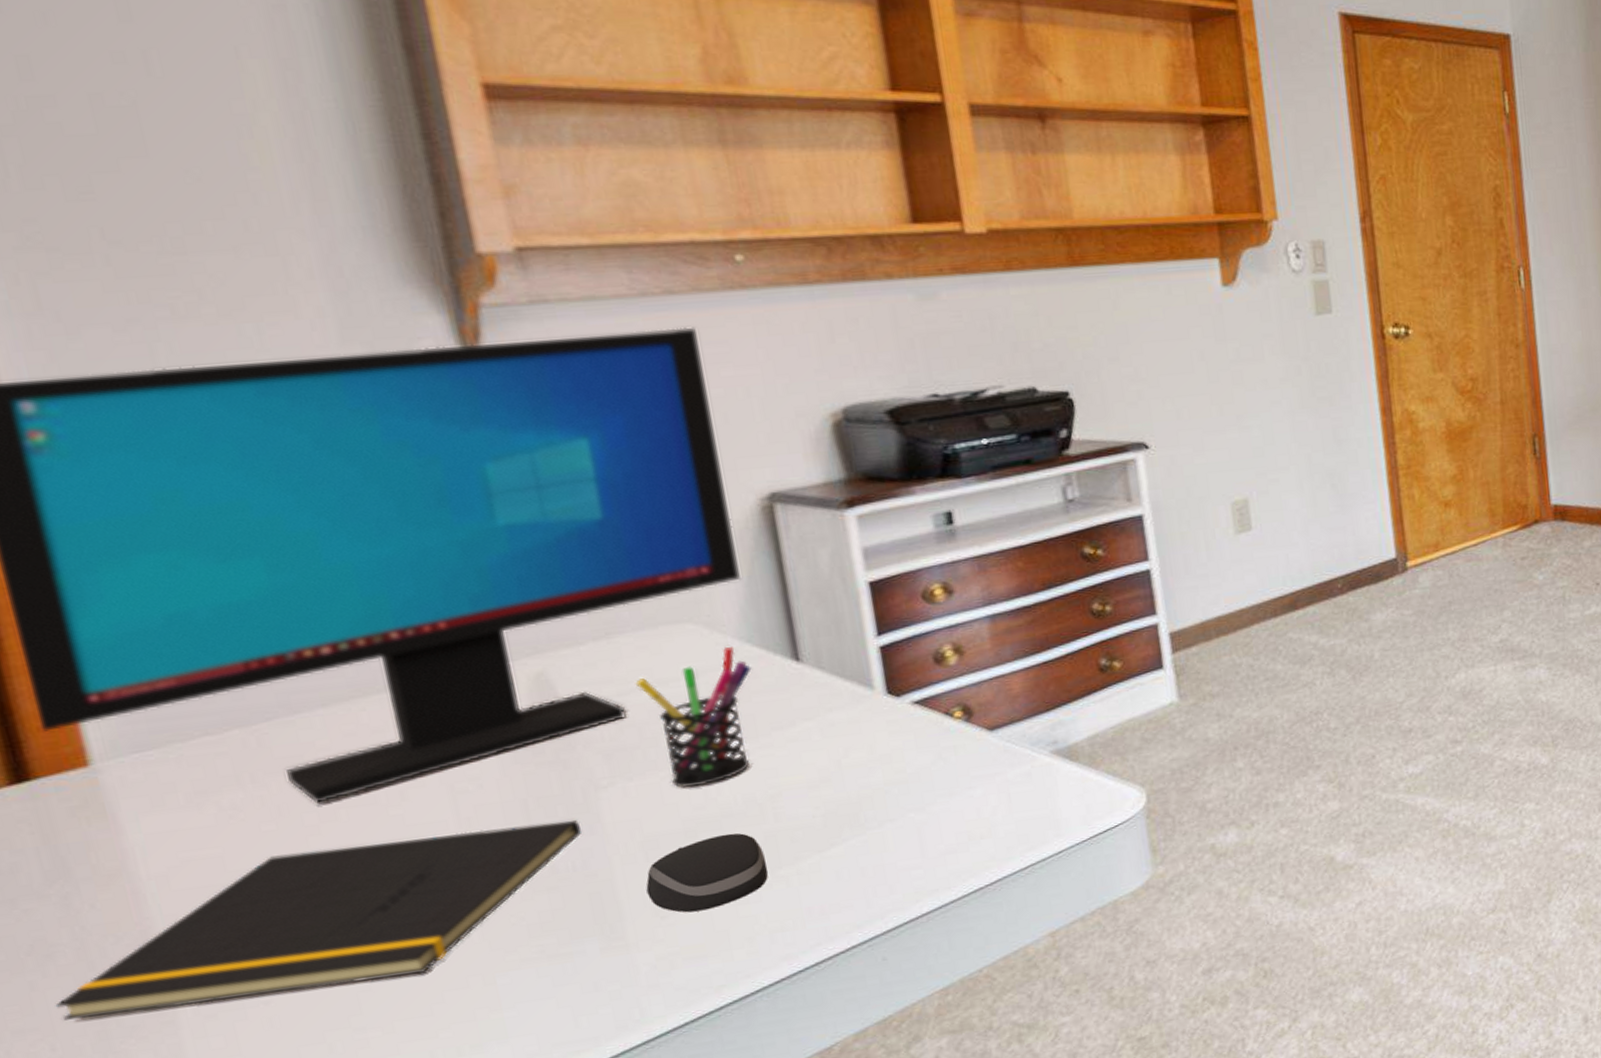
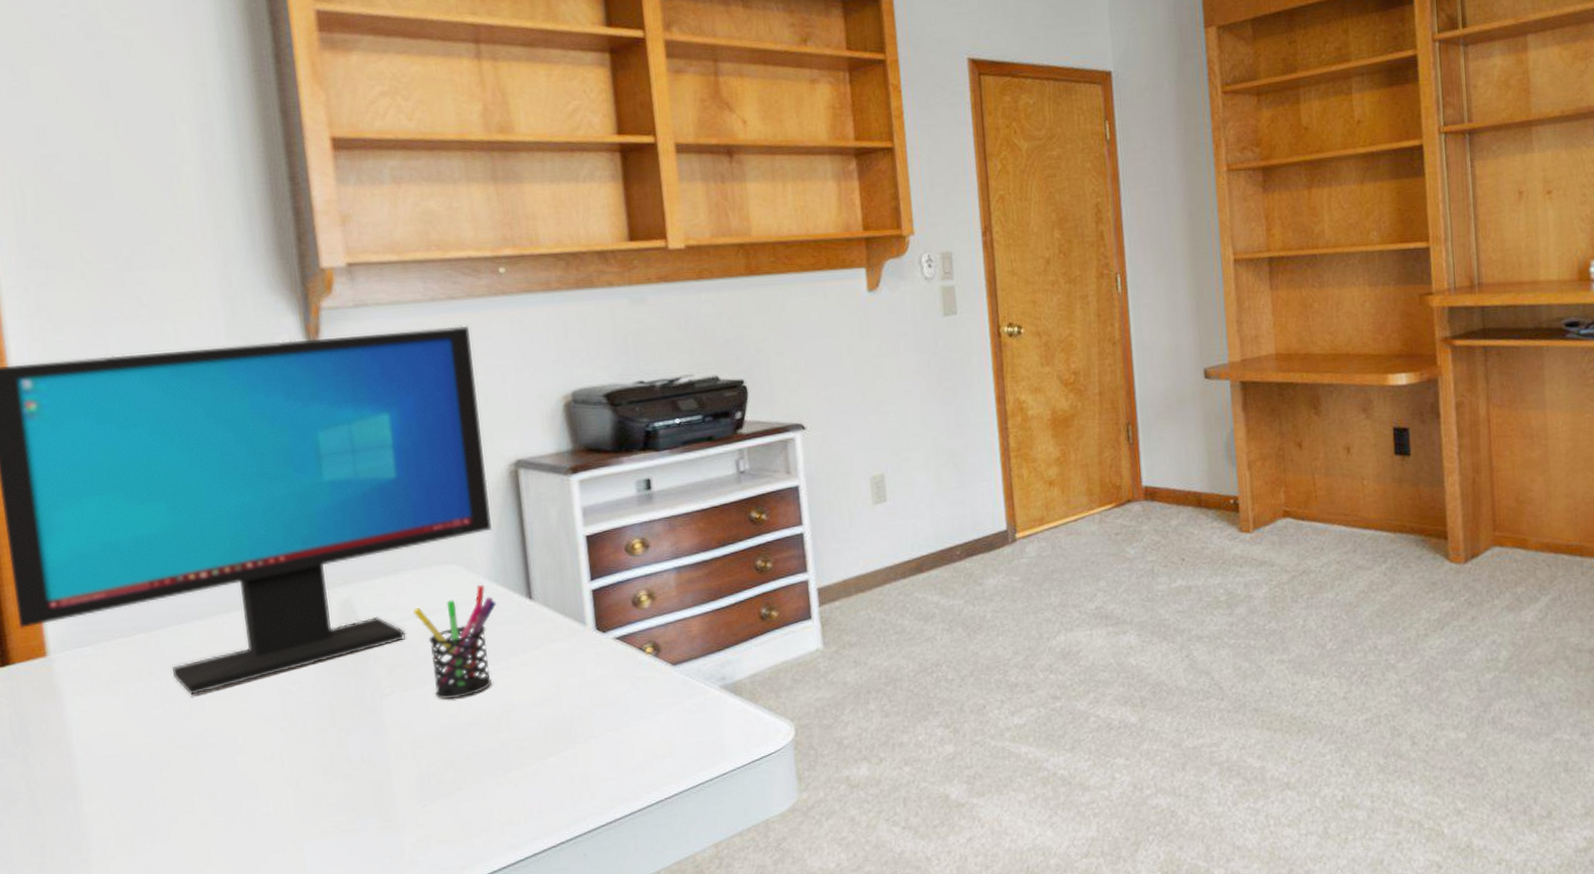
notepad: present [55,819,583,1020] -> none [14,720,370,852]
computer mouse: present [646,833,768,913] -> none [412,739,501,803]

